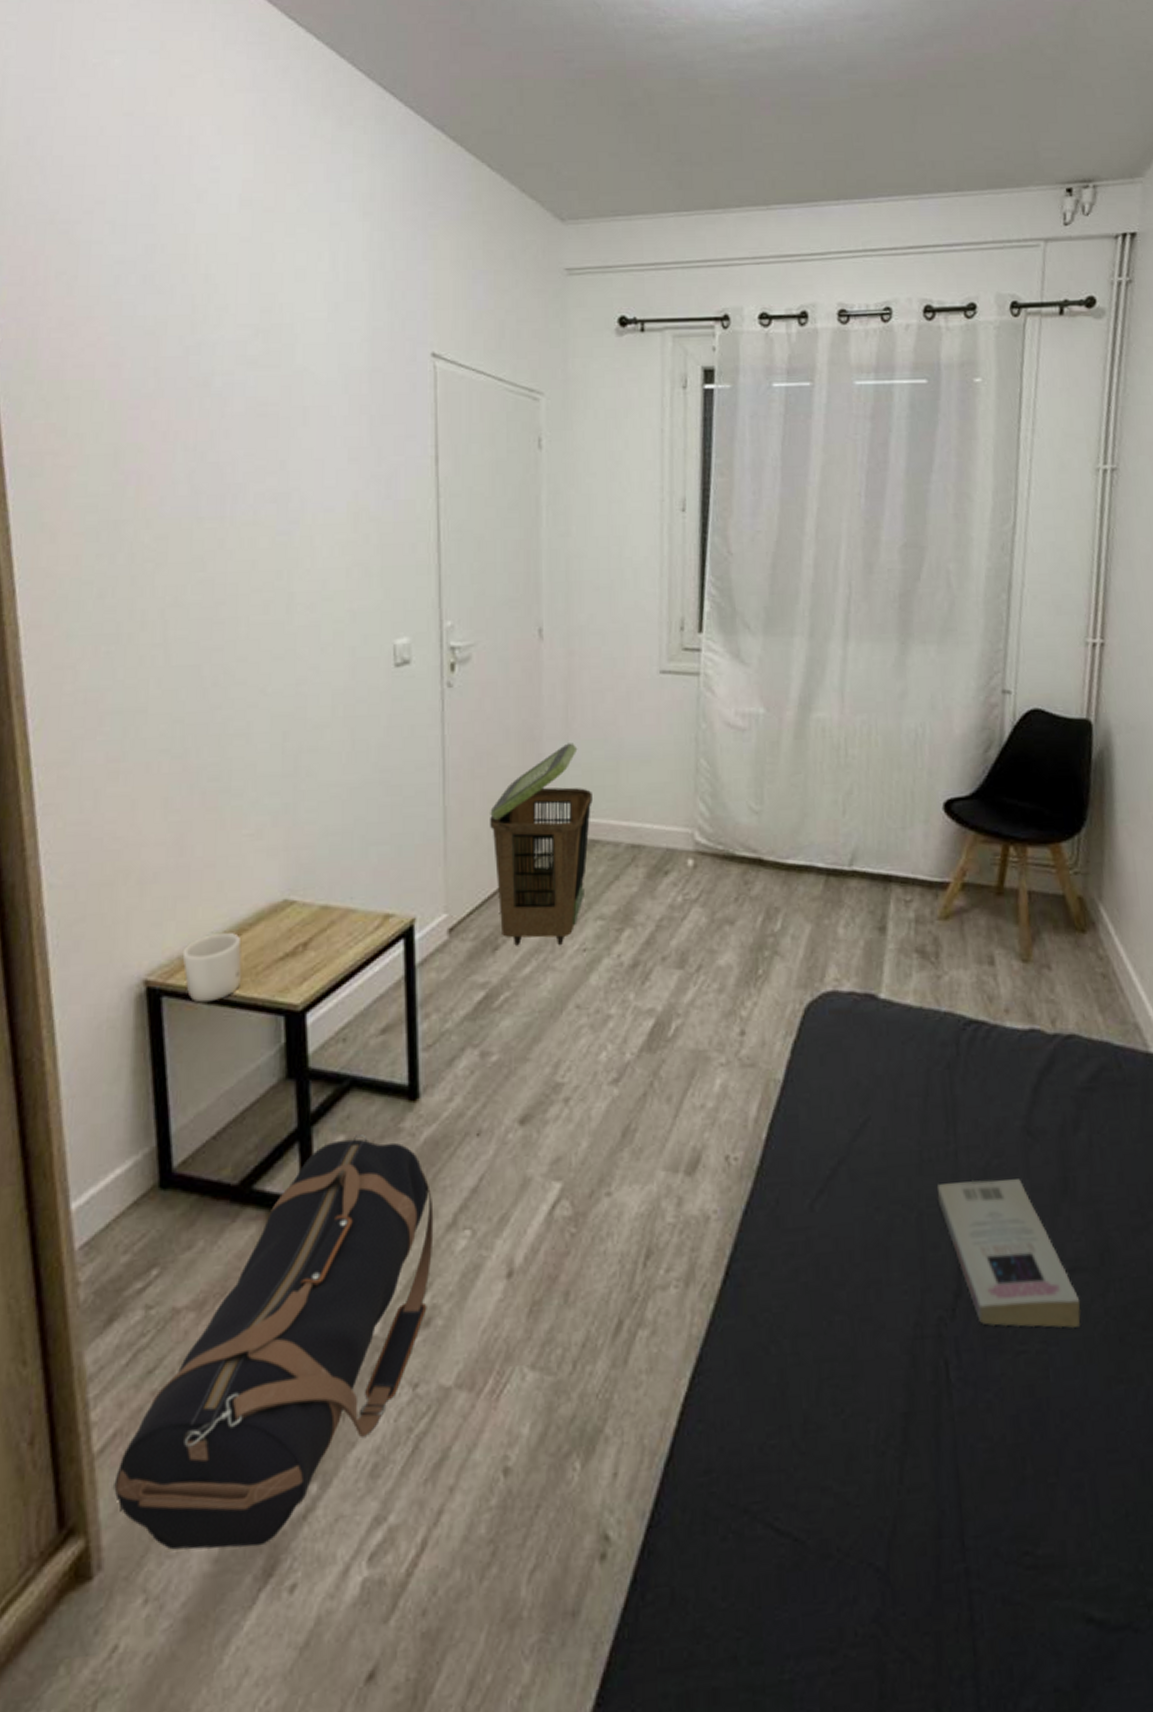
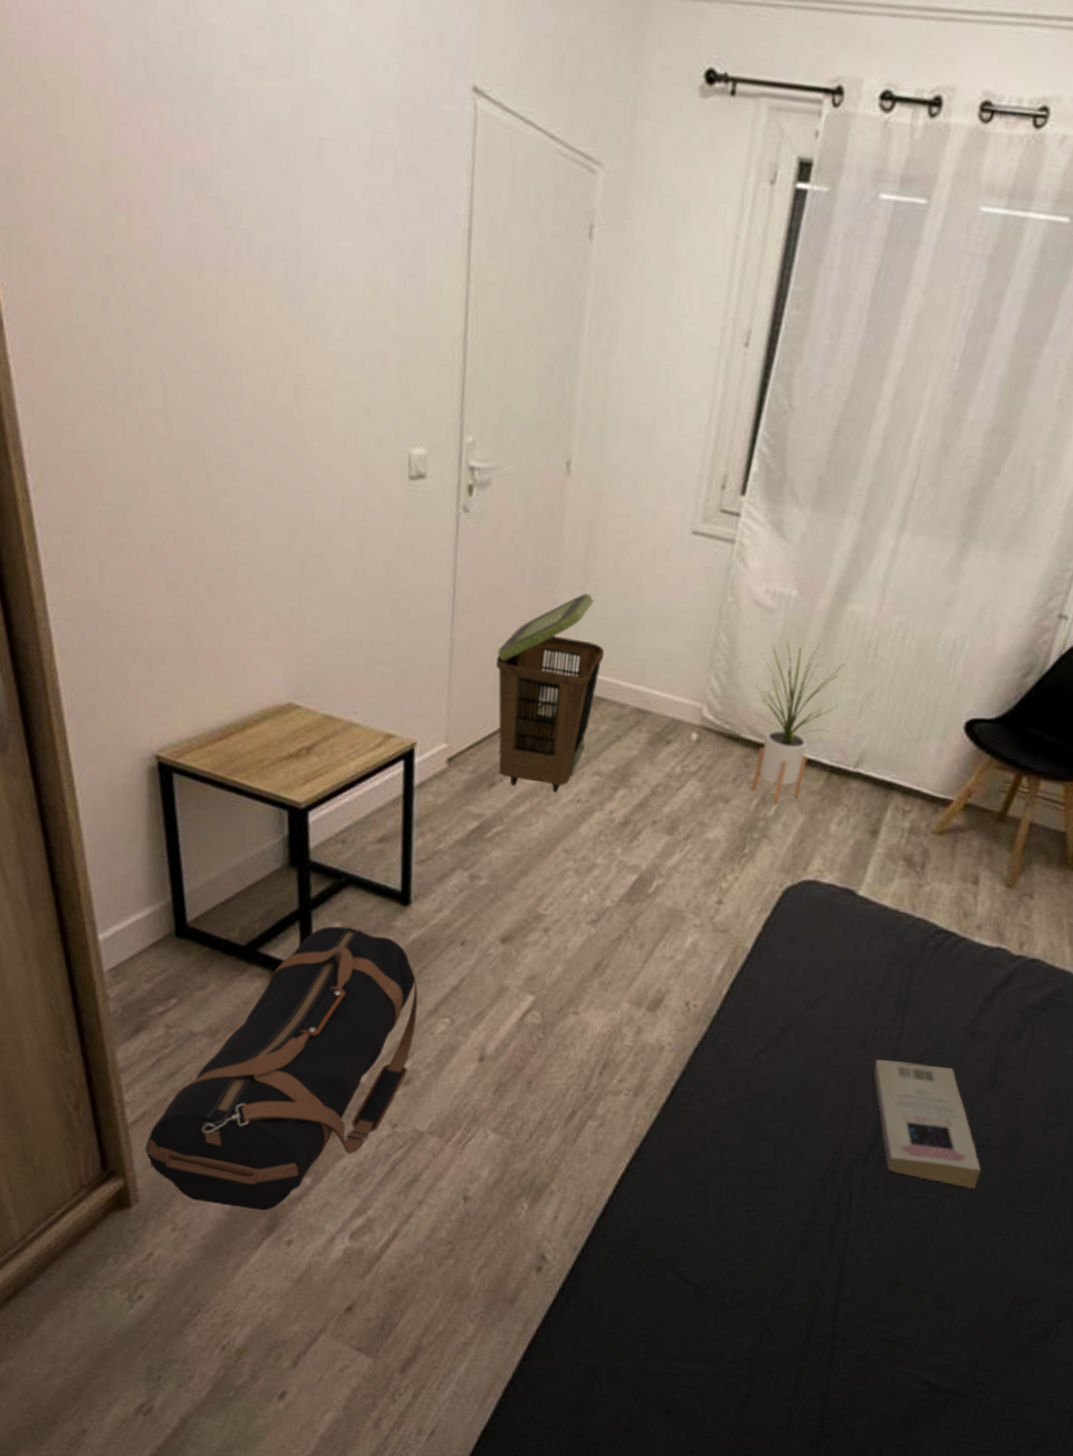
mug: present [182,931,243,1003] -> none [191,723,249,786]
house plant: none [740,753,822,918] -> present [751,640,846,805]

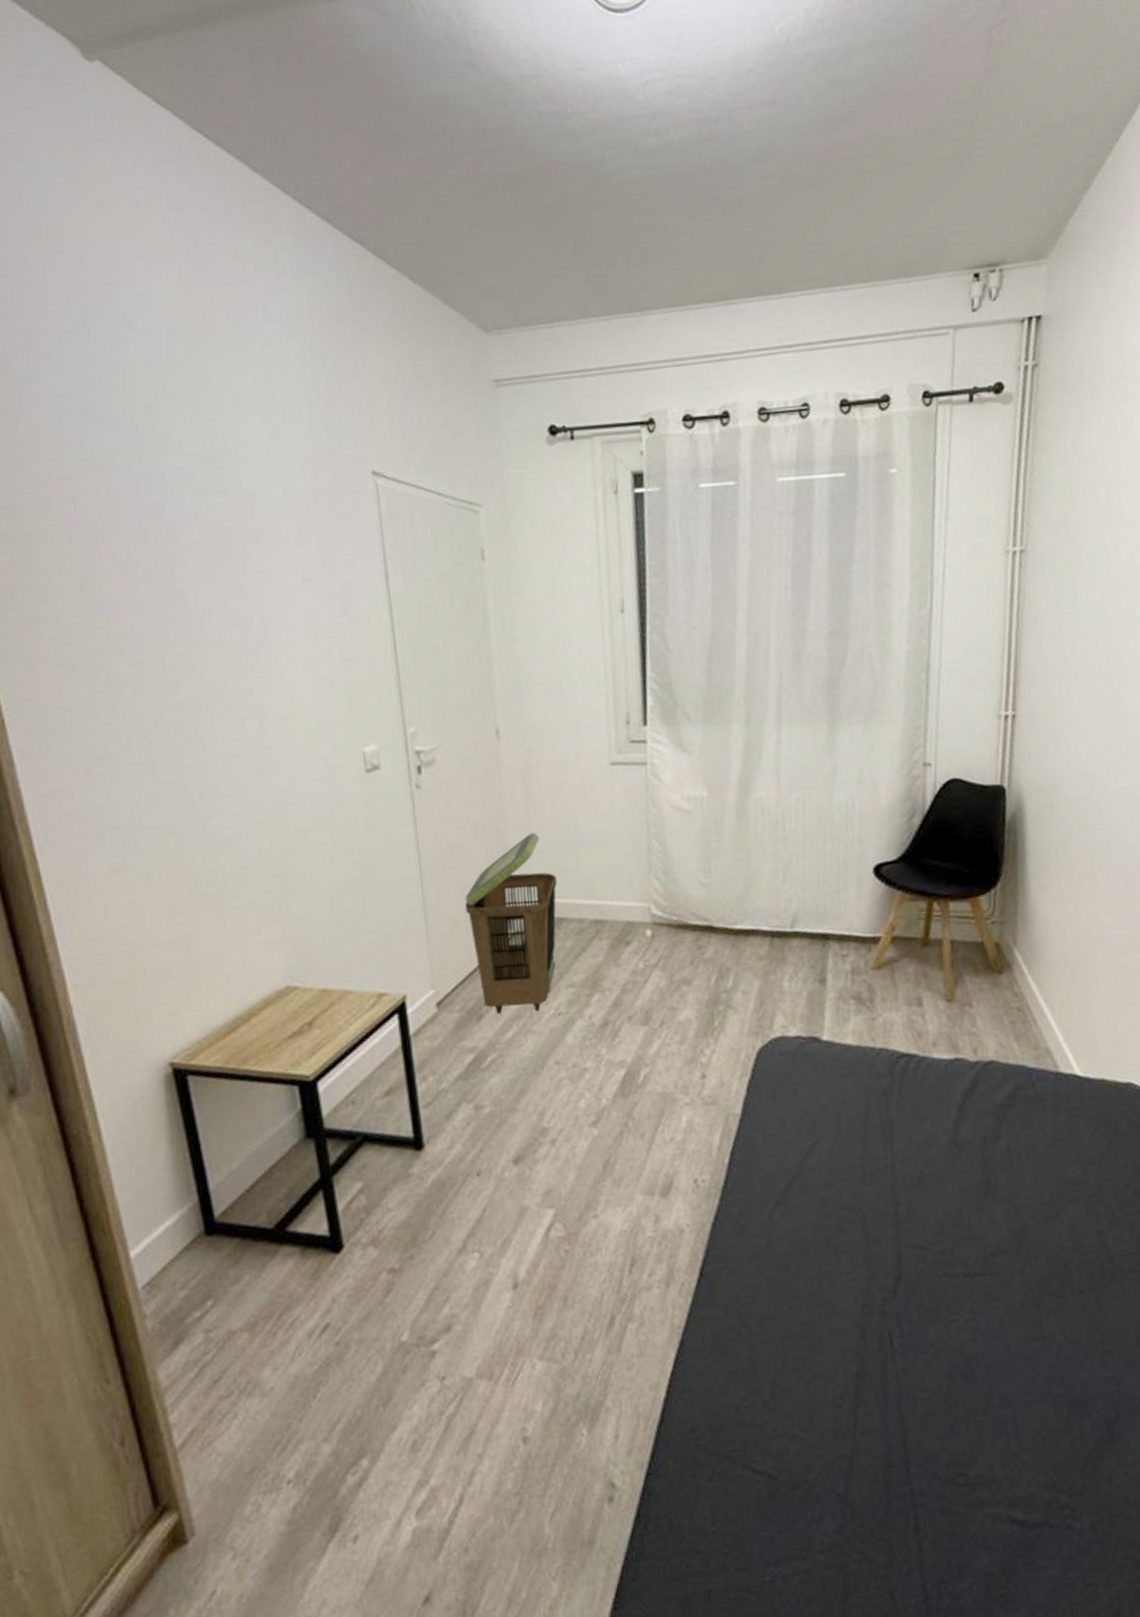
duffel bag: present [145,925,418,1211] -> none [196,1180,447,1517]
house plant: present [751,640,846,805] -> none [690,830,765,976]
book: present [873,1059,982,1189] -> none [877,1183,1003,1302]

